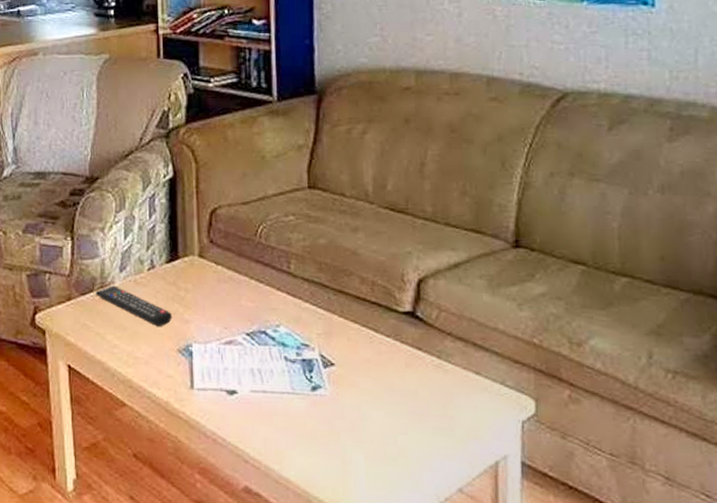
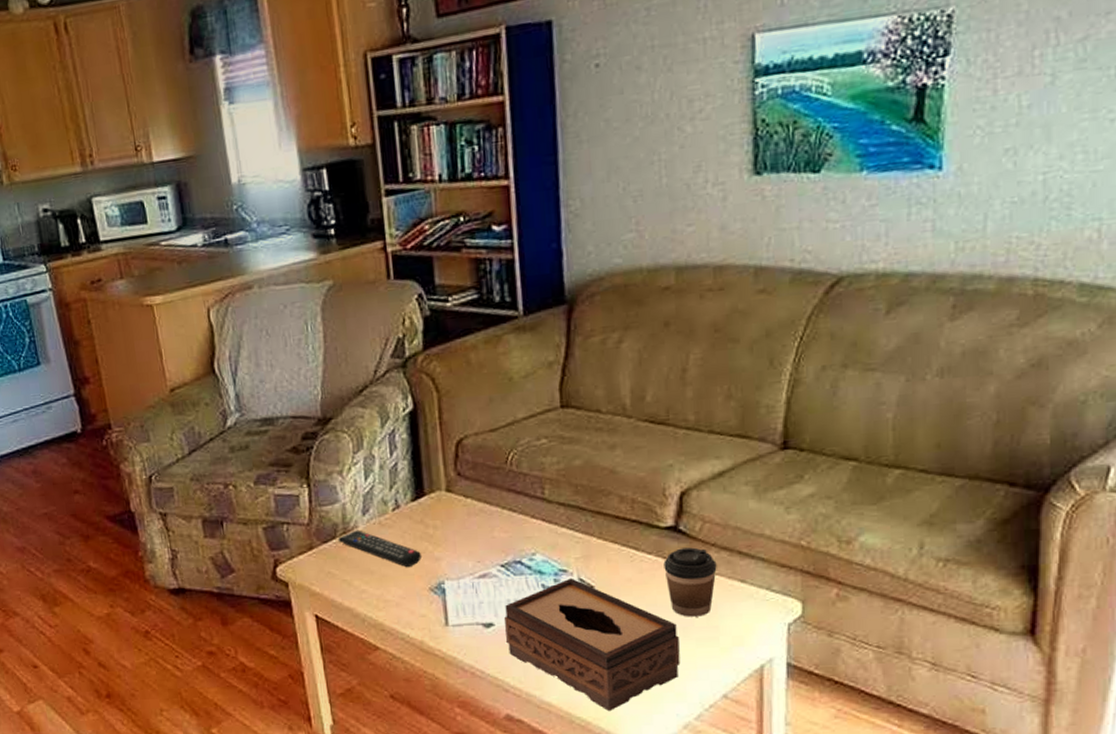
tissue box: none [248,353,417,494] -> present [504,578,681,712]
coffee cup: none [401,334,453,405] -> present [663,547,717,617]

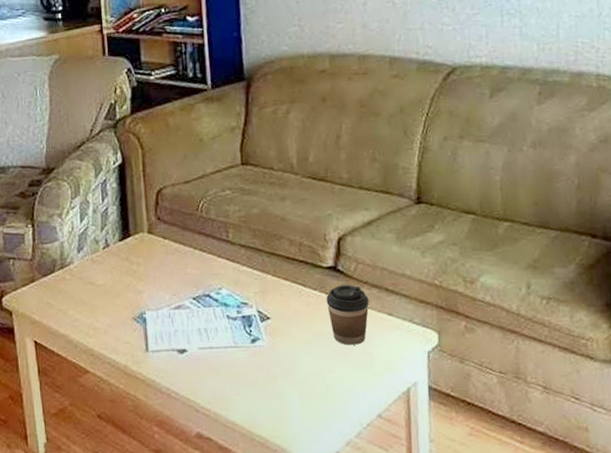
remote control: present [338,530,421,567] -> none [56,265,126,298]
tissue box: present [504,578,681,712] -> none [196,310,342,430]

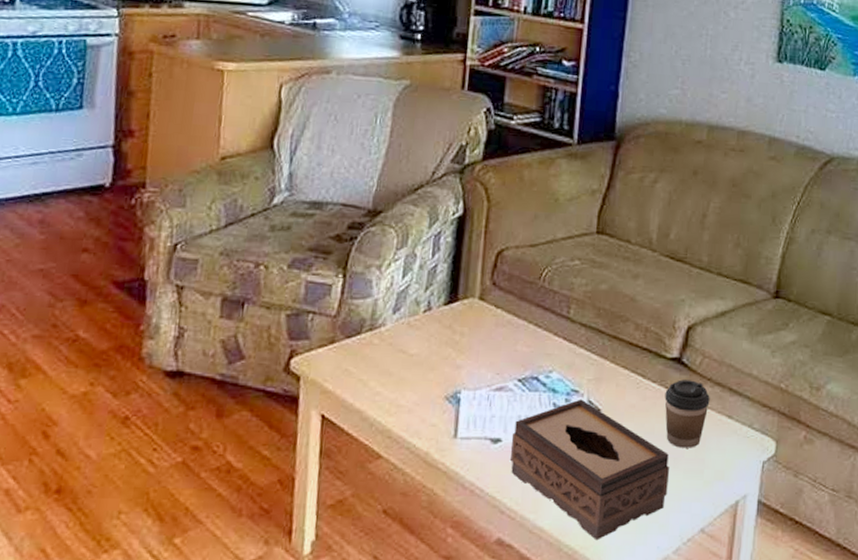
tissue box: none [196,310,342,430] -> present [511,399,669,541]

